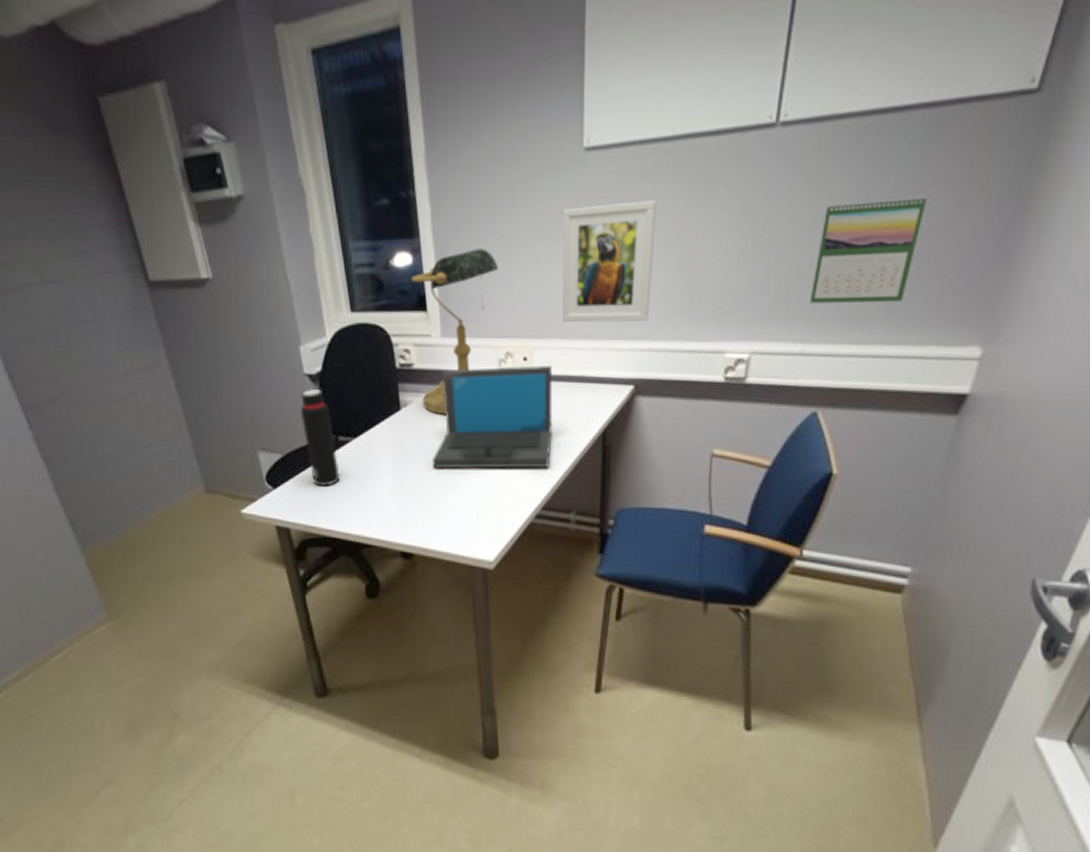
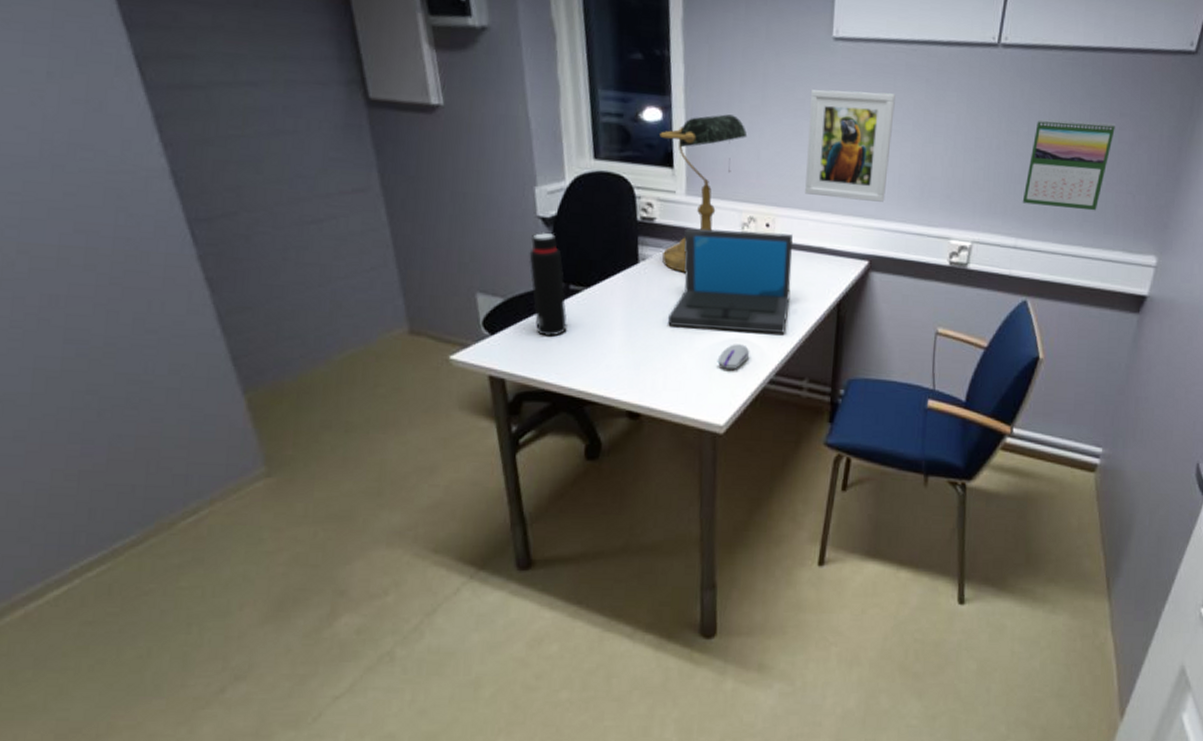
computer mouse: none [483,481,515,508] -> present [717,344,750,371]

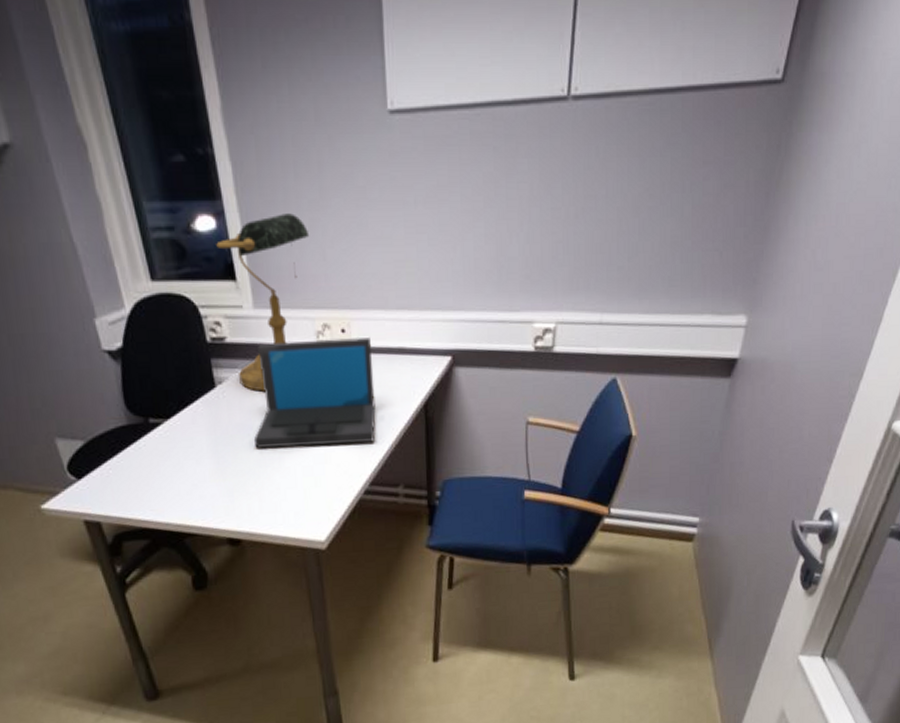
water bottle: present [528,232,568,337] -> none [100,366,154,474]
computer mouse: present [717,344,750,371] -> none [310,458,342,486]
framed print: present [805,89,895,202] -> none [372,169,463,293]
calendar: present [1022,118,1115,211] -> none [605,174,698,275]

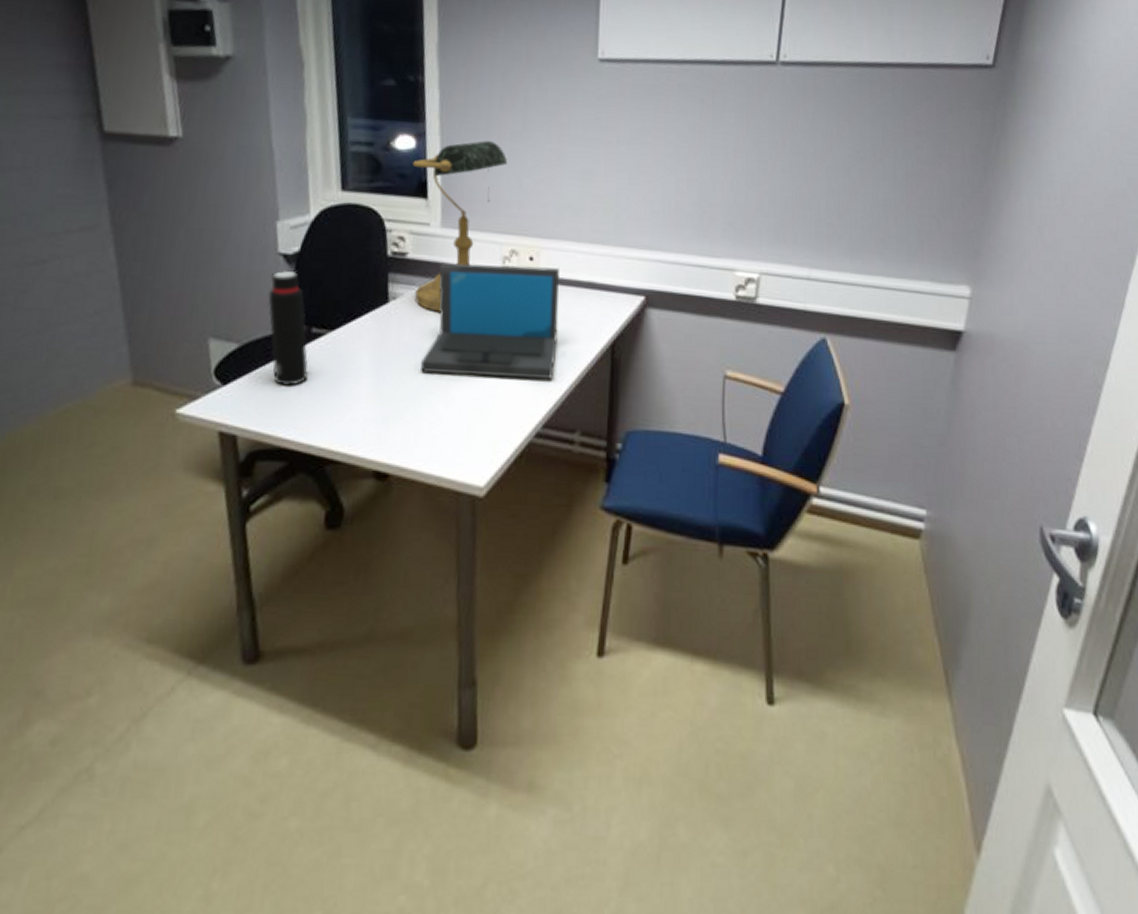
water bottle: none [100,366,154,474] -> present [267,270,309,386]

